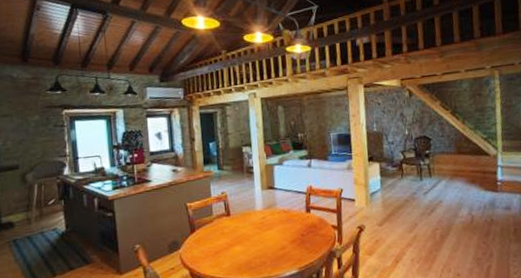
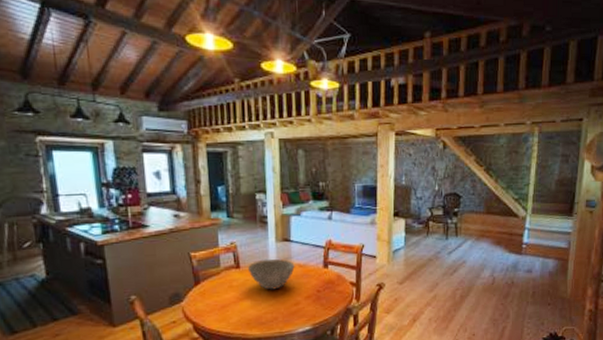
bowl: none [237,206,280,236] -> present [247,259,295,290]

